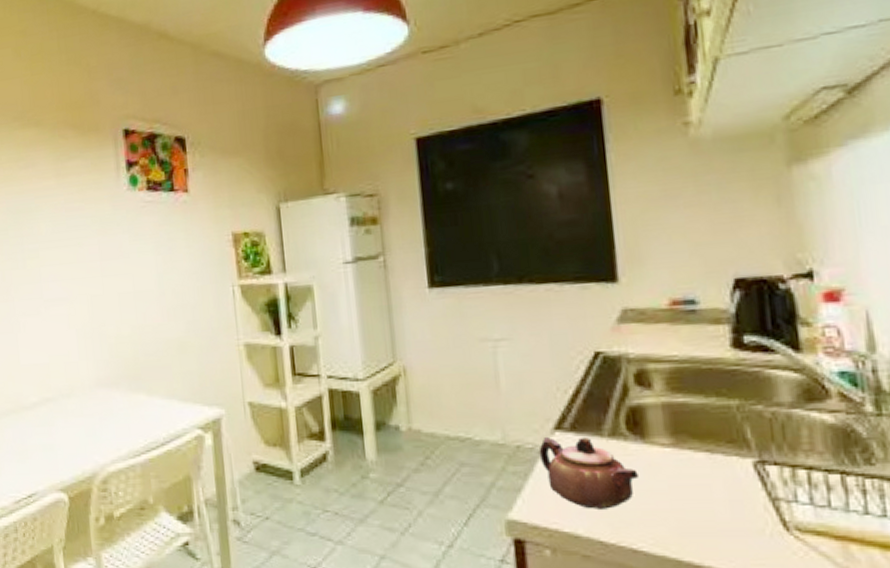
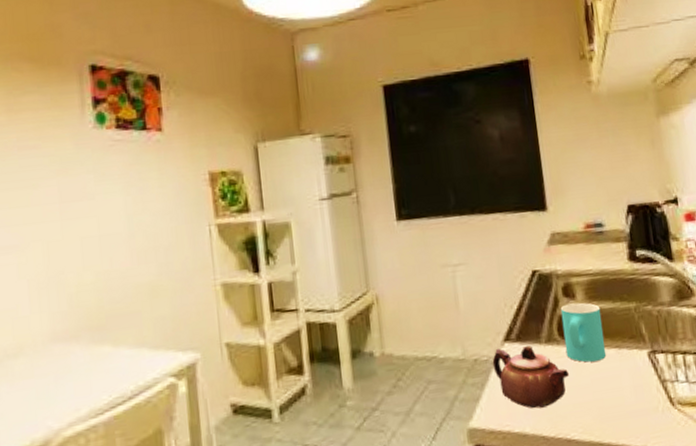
cup: none [630,393,692,465] -> present [560,302,607,363]

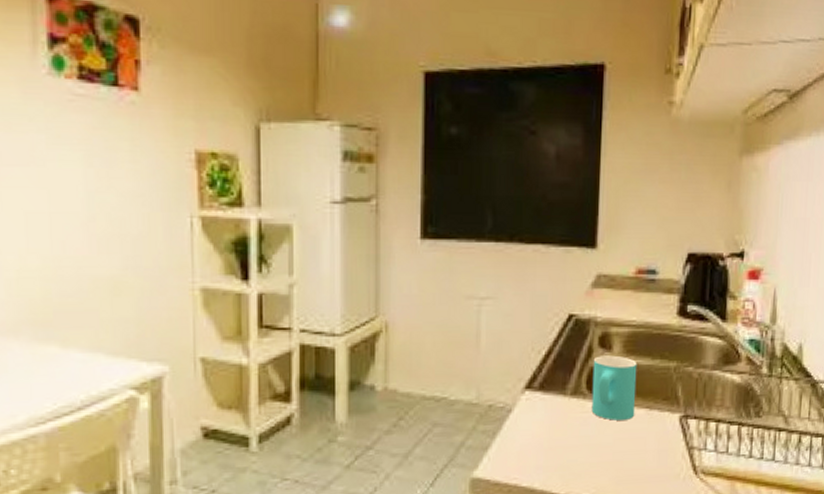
teapot: present [492,345,569,409] -> none [508,395,591,464]

